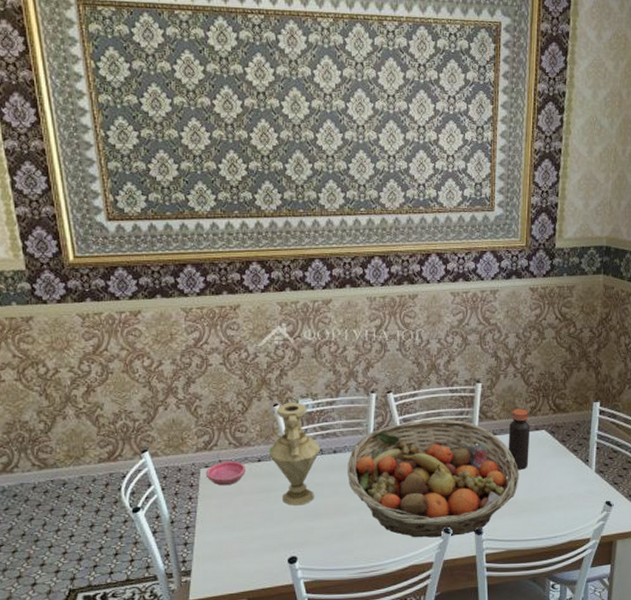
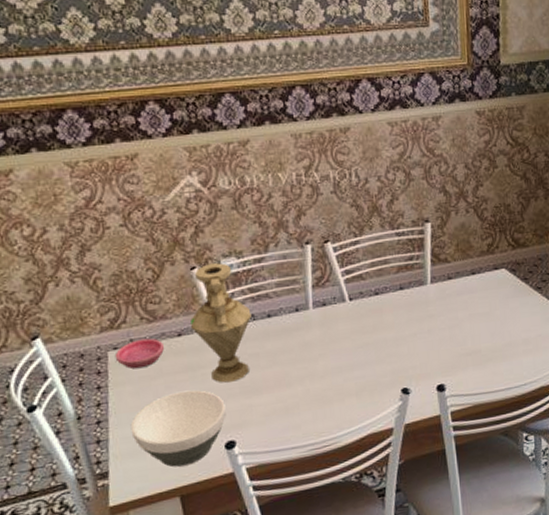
bowl: none [212,509,291,573] -> present [130,390,226,467]
fruit basket: present [348,419,519,538] -> none [285,266,481,404]
bottle: present [508,409,531,470] -> none [465,247,490,315]

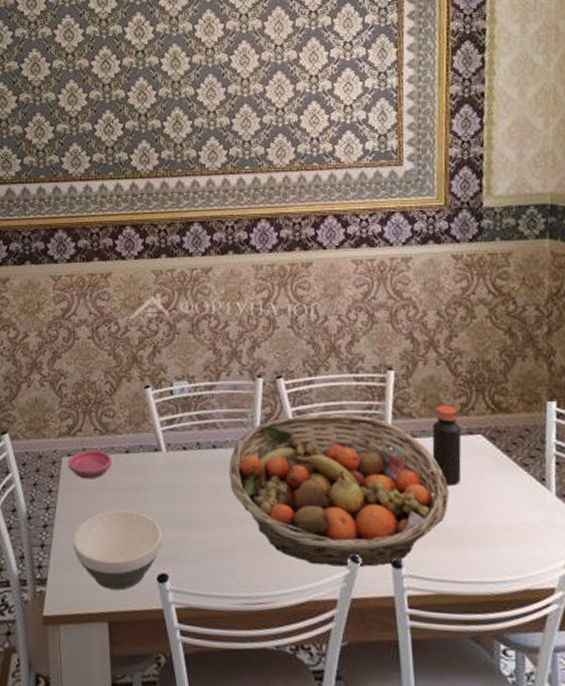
vase: present [190,263,252,383] -> none [139,385,197,510]
fruit basket: none [285,266,481,404] -> present [229,412,450,568]
bottle: none [465,247,490,315] -> present [432,405,462,486]

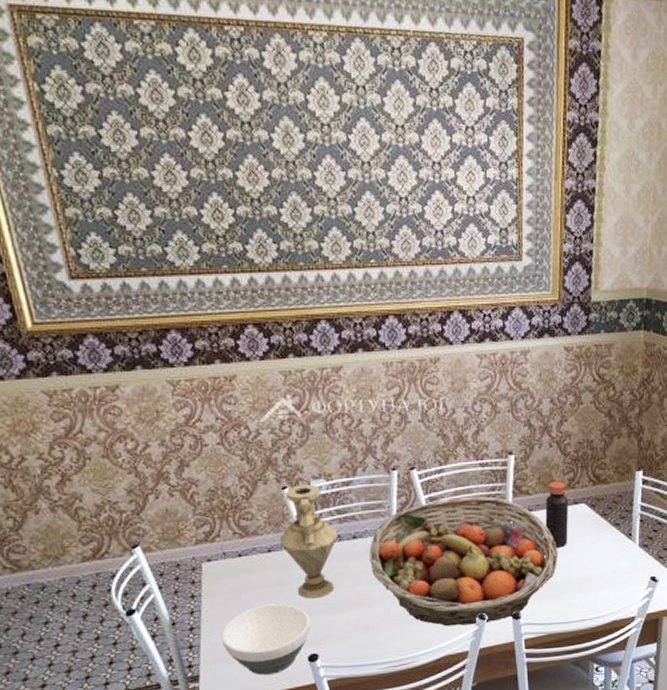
saucer: present [67,449,112,479] -> none [208,552,254,581]
vase: none [139,385,197,510] -> present [280,484,338,599]

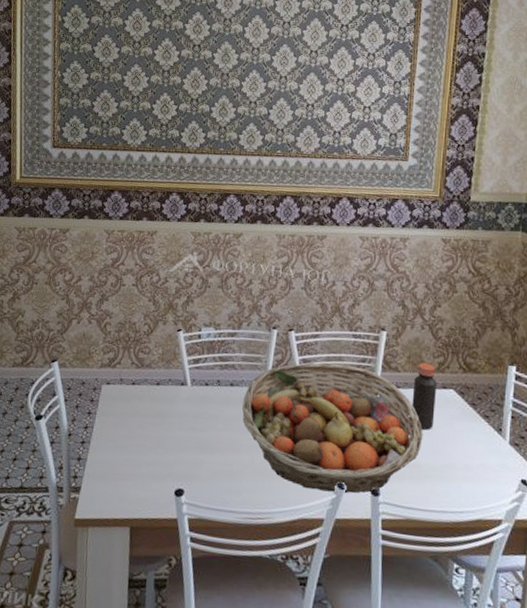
bowl: present [221,603,310,675] -> none [104,433,182,501]
vase: present [280,484,338,599] -> none [168,329,218,436]

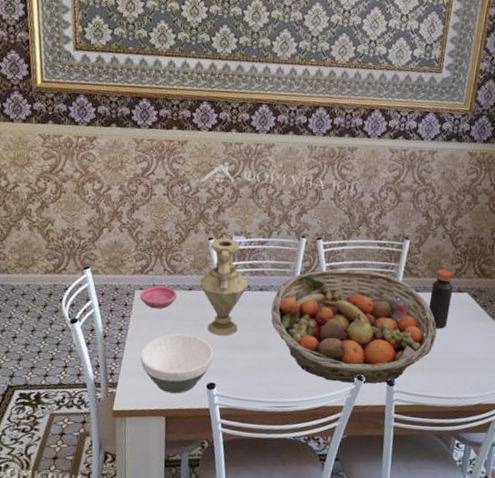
bowl: none [104,433,182,501] -> present [140,334,214,394]
saucer: none [106,380,144,405] -> present [139,286,177,309]
vase: none [168,329,218,436] -> present [200,238,248,336]

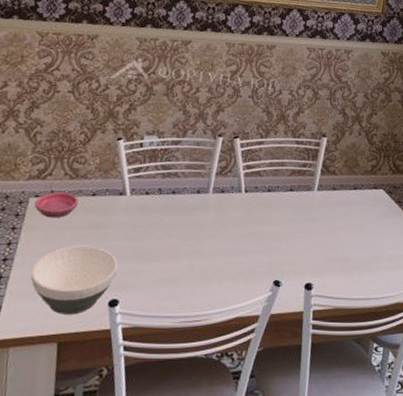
vase: present [200,238,248,336] -> none [105,138,160,245]
fruit basket: present [271,268,437,384] -> none [183,167,355,290]
bottle: present [428,269,454,329] -> none [346,166,370,227]

